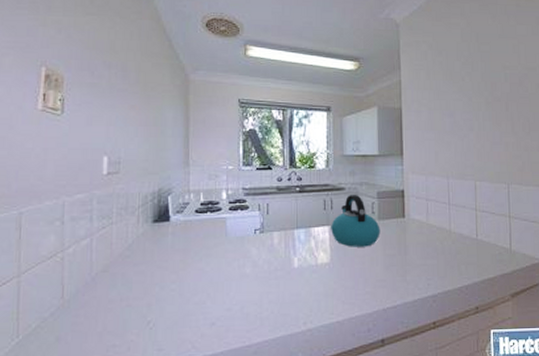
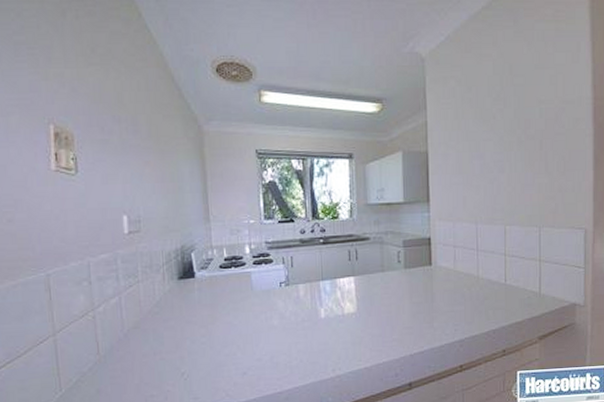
kettle: present [331,194,380,247] -> none [356,243,407,297]

